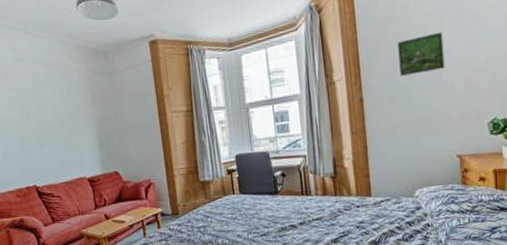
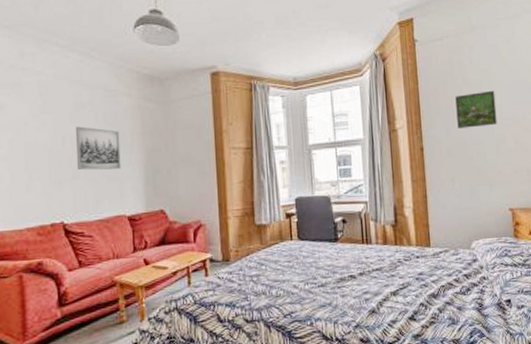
wall art: none [36,101,78,140] -> present [75,126,121,171]

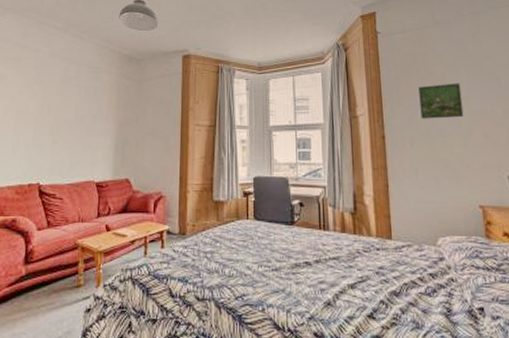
wall art: present [75,126,121,171] -> none [58,98,97,139]

